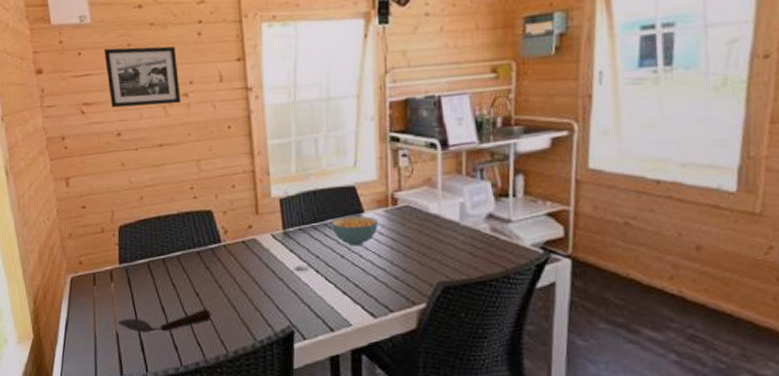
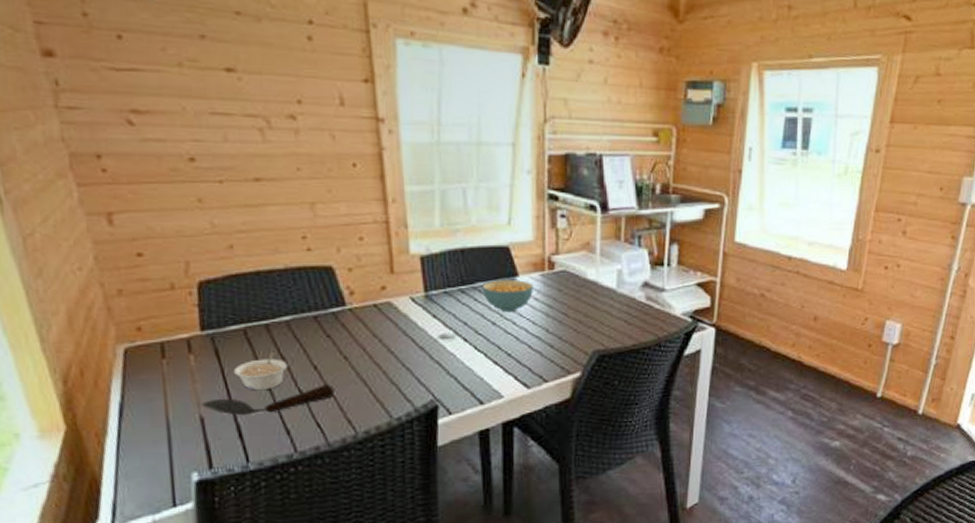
picture frame: present [104,46,181,108] -> none [161,36,285,127]
legume: none [139,281,178,313] -> present [233,352,288,391]

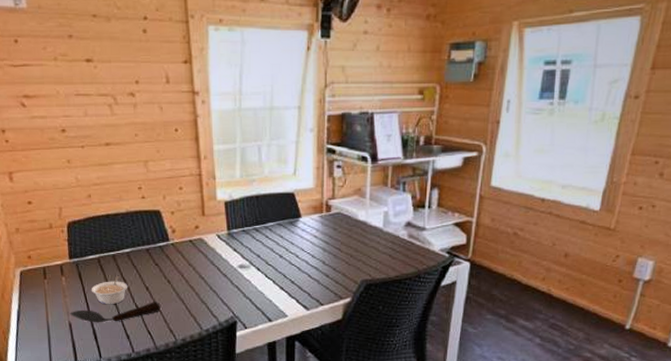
cereal bowl: present [482,280,533,313] -> none [272,221,313,248]

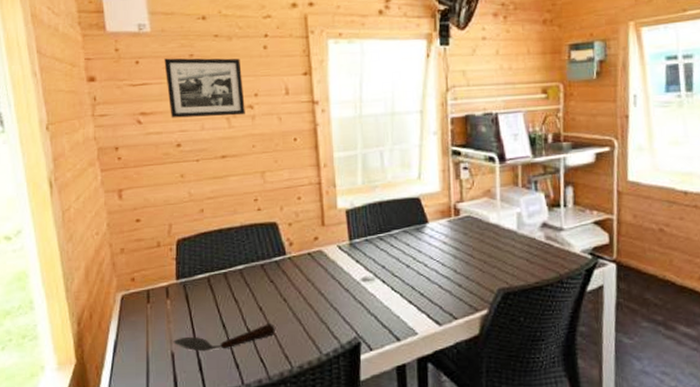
picture frame: none [43,38,127,103] -> present [164,58,245,118]
legume: present [91,276,128,305] -> none [198,296,240,330]

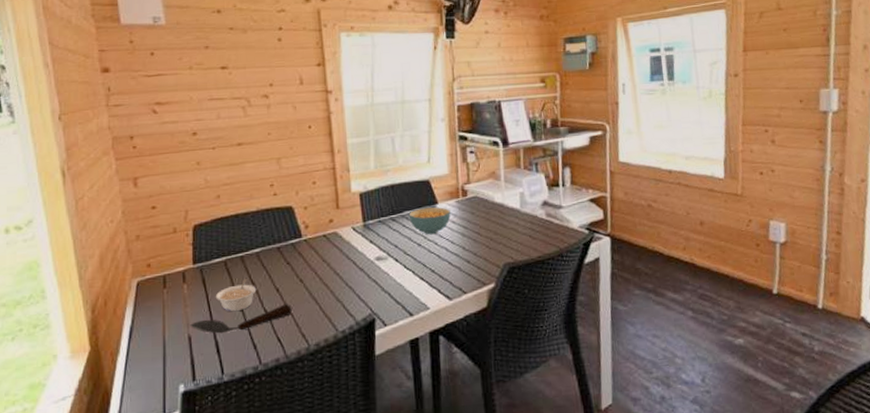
picture frame: present [164,58,245,118] -> none [179,49,261,108]
legume: none [198,296,240,330] -> present [215,279,257,312]
cereal bowl: none [397,226,442,256] -> present [409,207,451,235]

